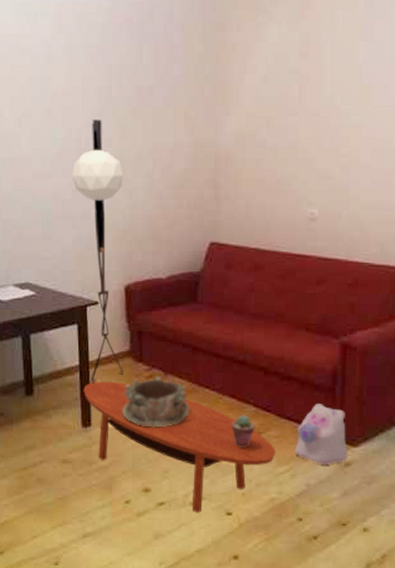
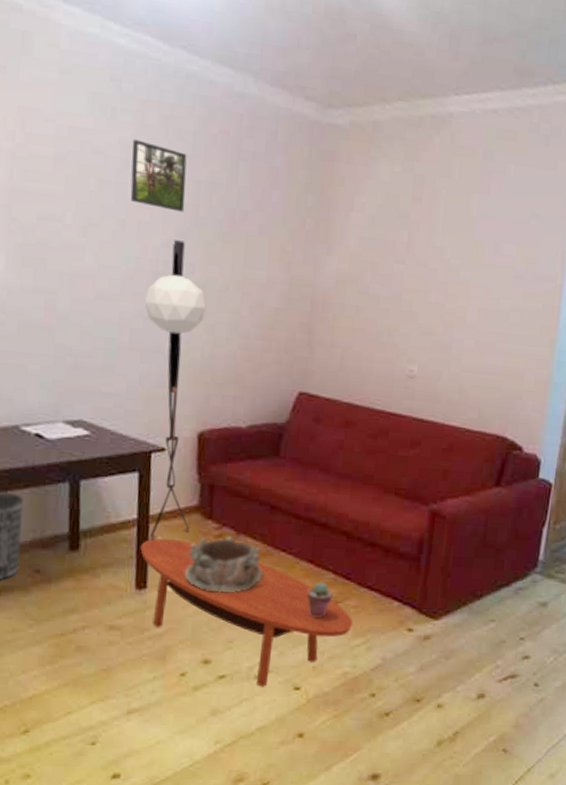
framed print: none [52,38,99,95] -> present [130,139,187,212]
plush toy: present [294,404,348,464] -> none [372,573,429,637]

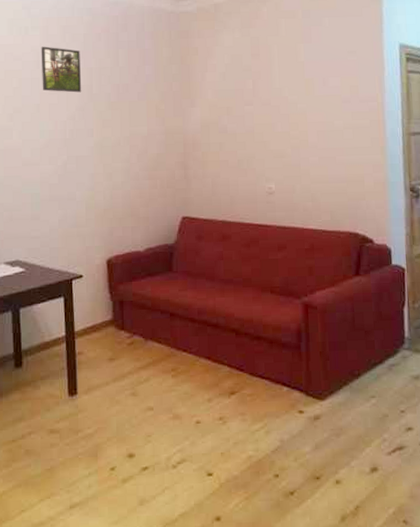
coffee table: present [140,538,354,687] -> none [70,349,251,475]
floor lamp: present [144,240,206,539] -> none [58,113,108,351]
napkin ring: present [184,536,262,593] -> none [106,343,169,393]
potted succulent: present [306,582,333,617] -> none [208,375,230,407]

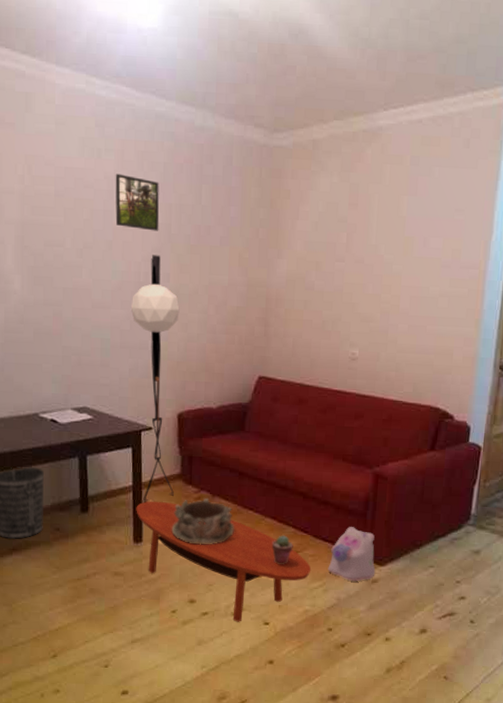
floor lamp: none [58,113,108,351] -> present [130,255,180,502]
coffee table: none [70,349,251,475] -> present [136,501,312,622]
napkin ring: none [106,343,169,393] -> present [171,498,234,545]
potted succulent: none [208,375,230,407] -> present [271,535,293,564]
plush toy: none [267,361,317,419] -> present [328,527,376,581]

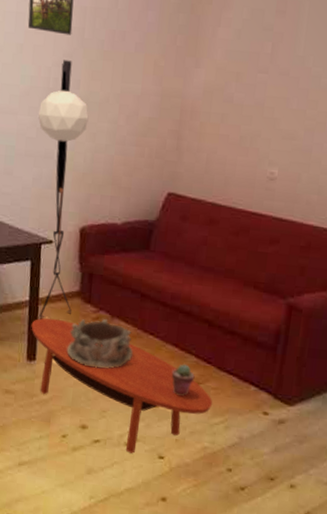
plush toy: present [328,527,376,581] -> none [230,360,284,420]

